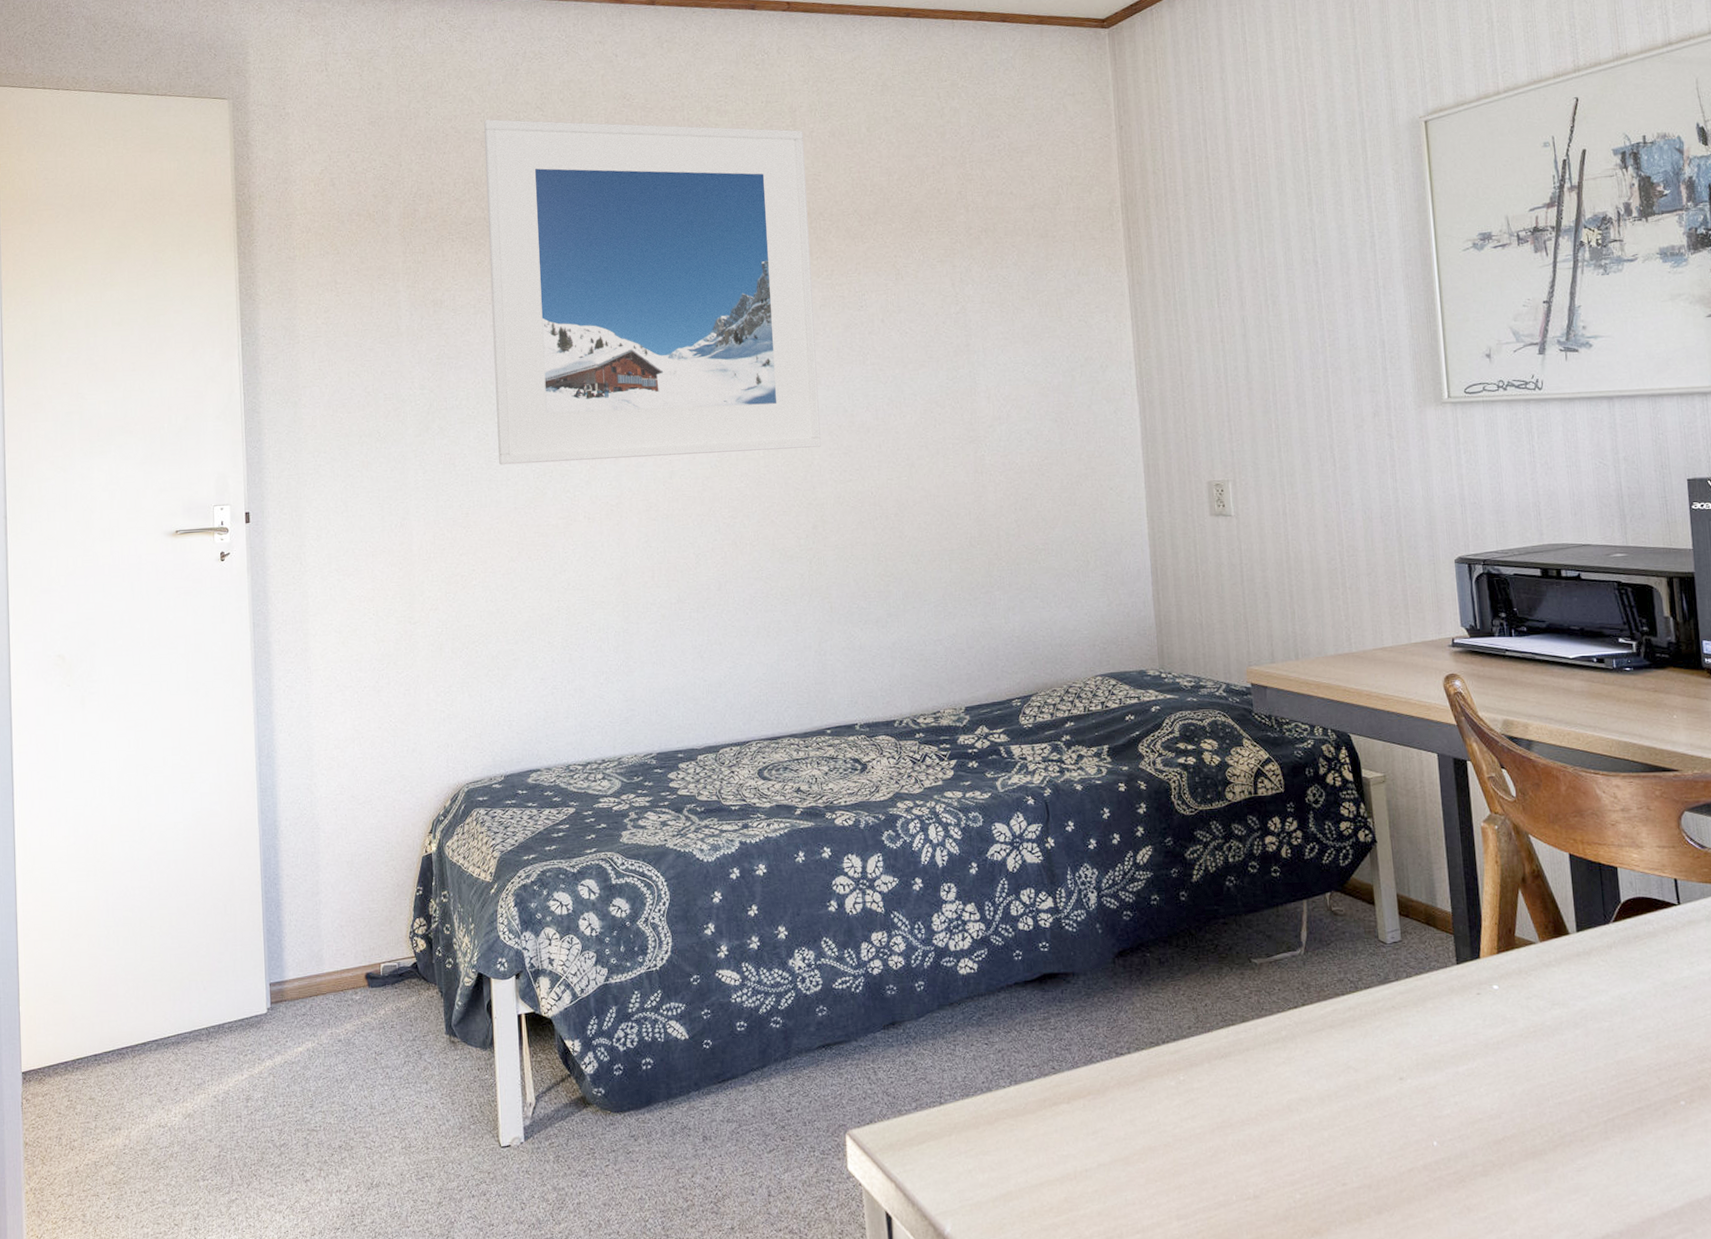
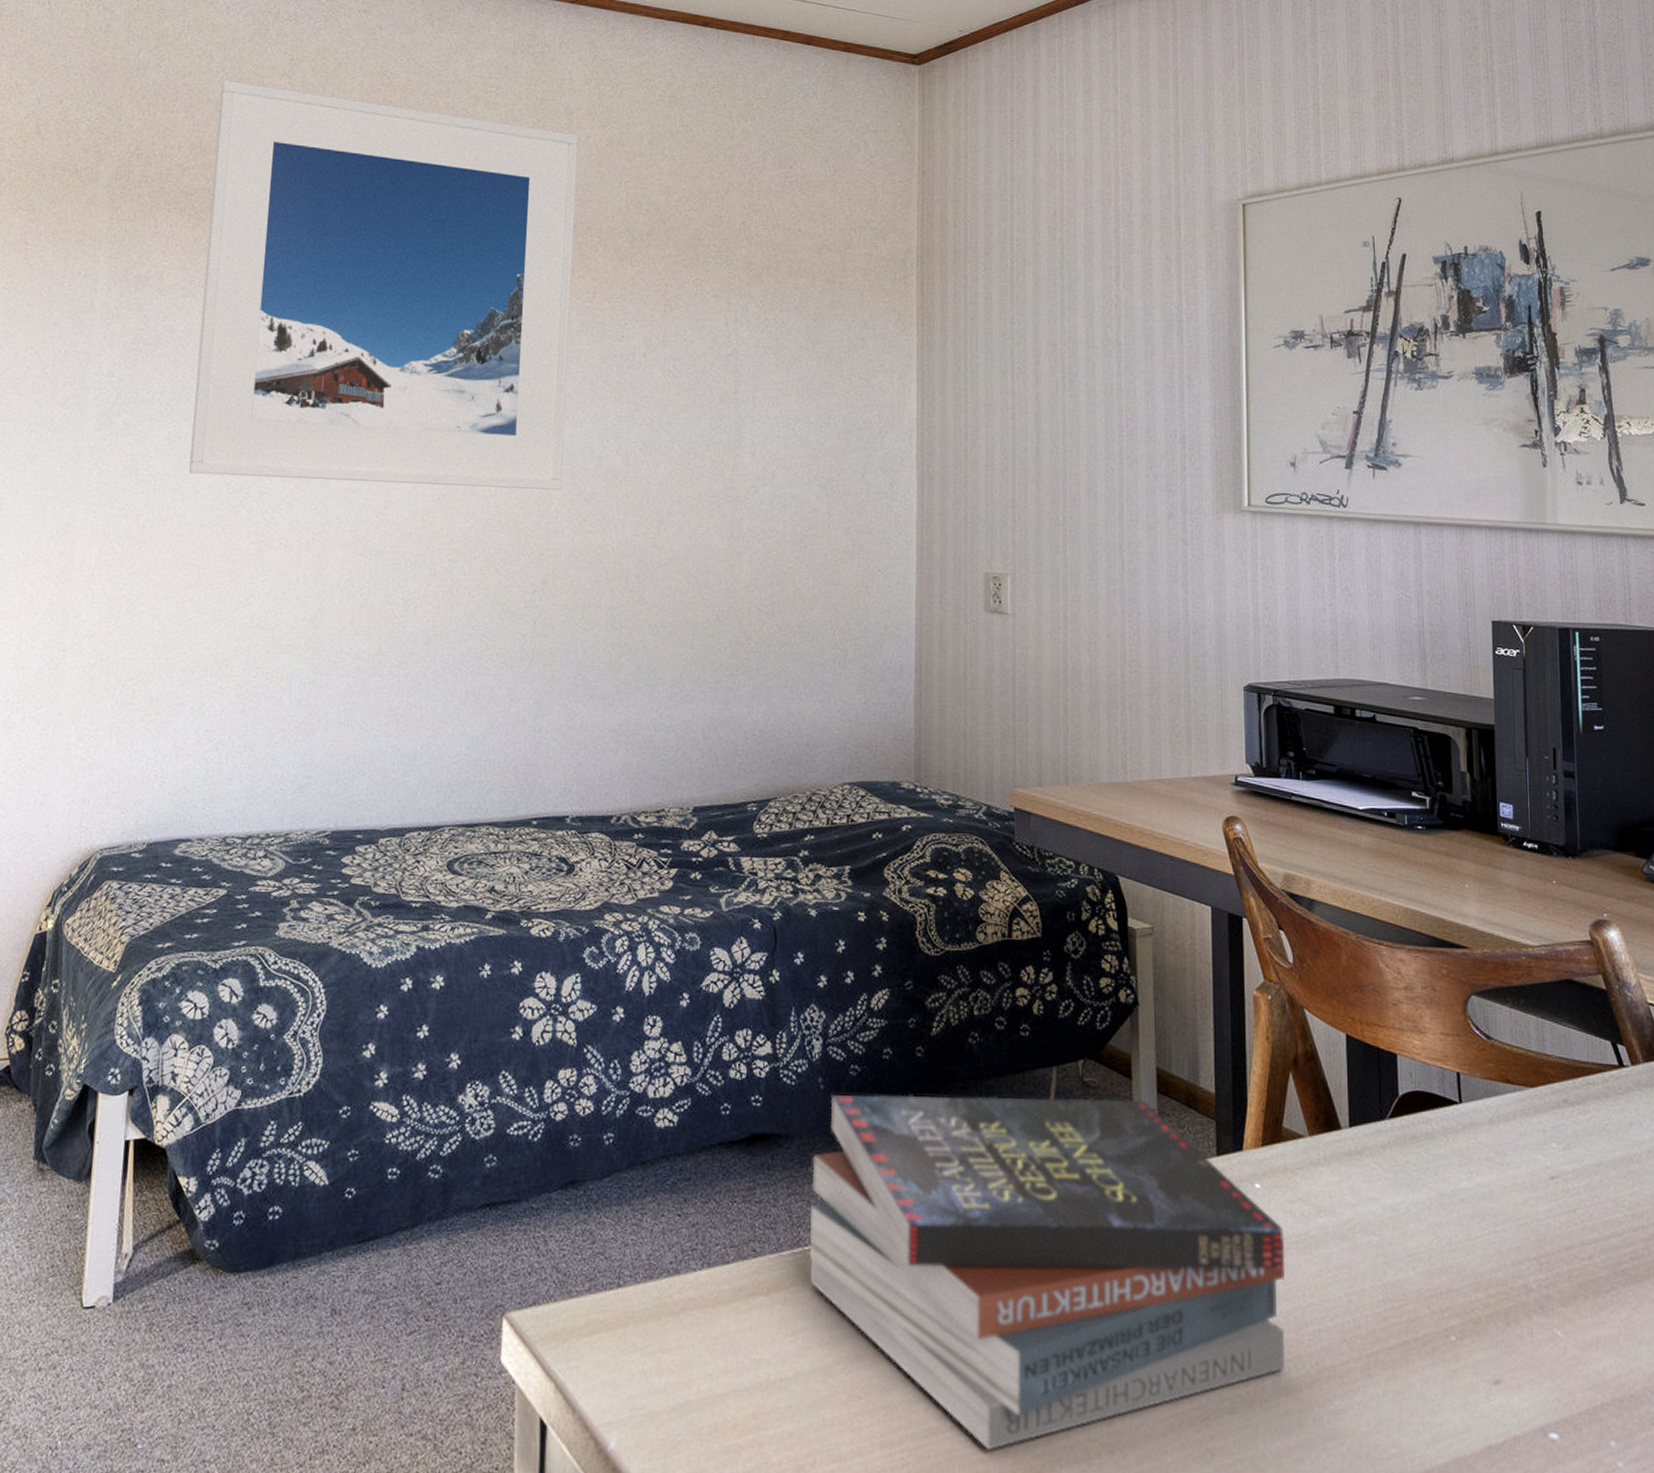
book: none [1097,922,1531,1216] -> present [809,1095,1286,1450]

